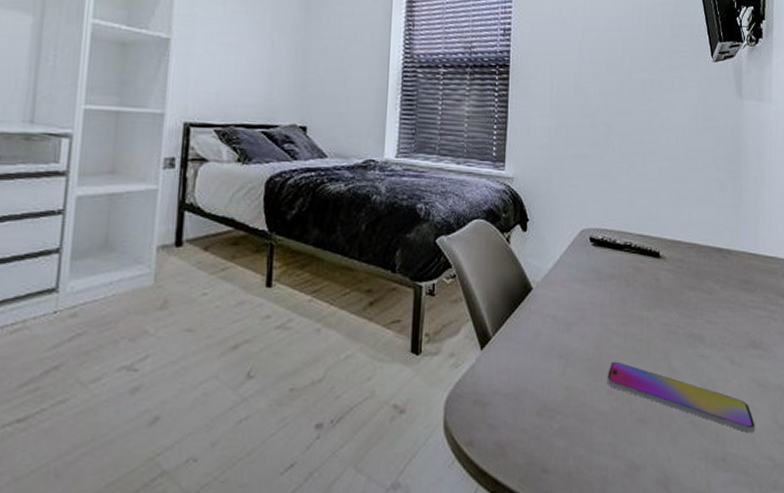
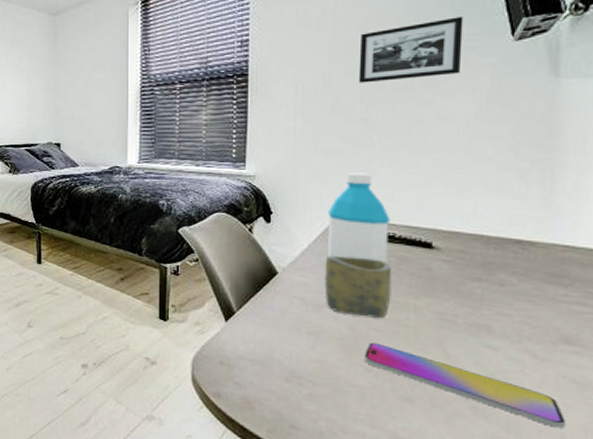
cup: none [574,268,629,334] -> present [324,256,392,318]
water bottle: none [576,178,628,274] -> present [327,173,391,263]
picture frame: none [603,33,679,88] -> present [358,16,464,83]

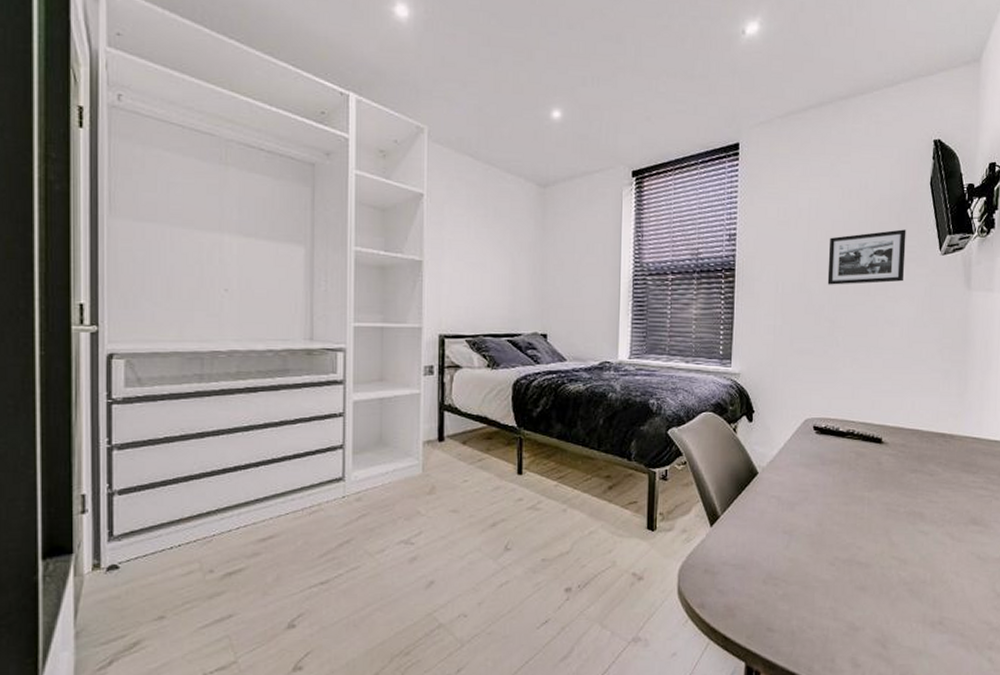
cup: present [324,256,392,318] -> none [797,454,852,512]
water bottle: present [327,173,391,263] -> none [800,372,851,459]
smartphone: present [364,342,565,429] -> none [828,536,973,600]

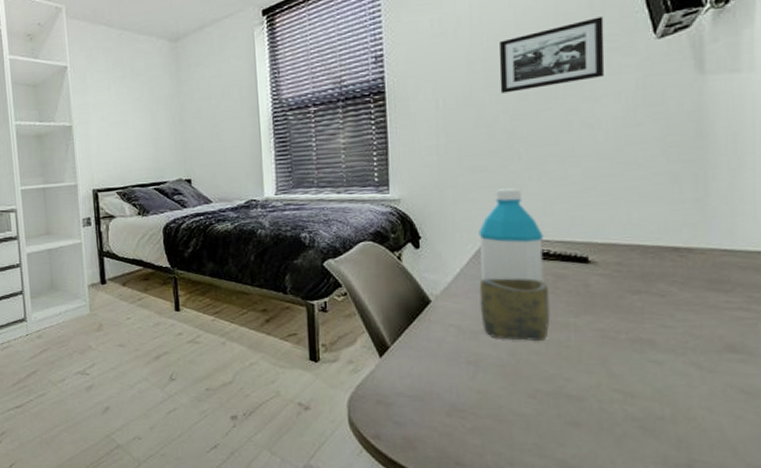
cup: none [797,454,852,512] -> present [479,278,550,341]
water bottle: none [800,372,851,459] -> present [478,188,544,282]

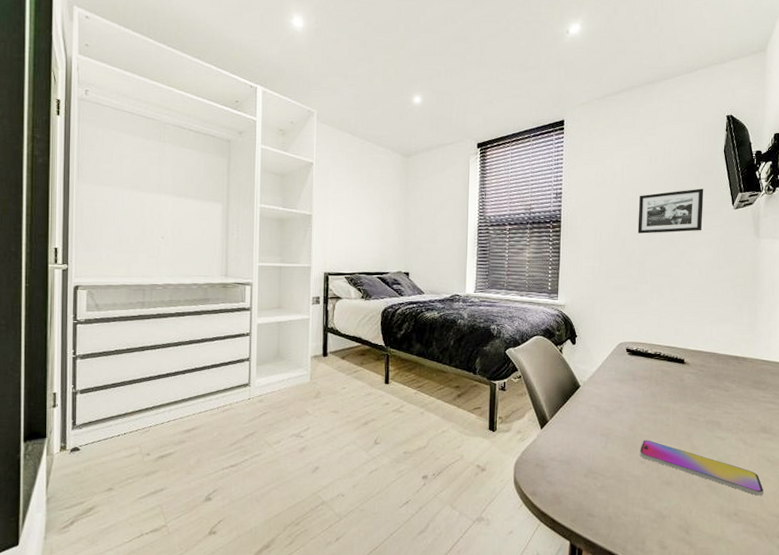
water bottle: present [478,188,544,282] -> none [615,304,658,376]
cup: present [479,278,550,341] -> none [613,371,659,420]
smartphone: none [526,367,736,441] -> present [639,440,763,496]

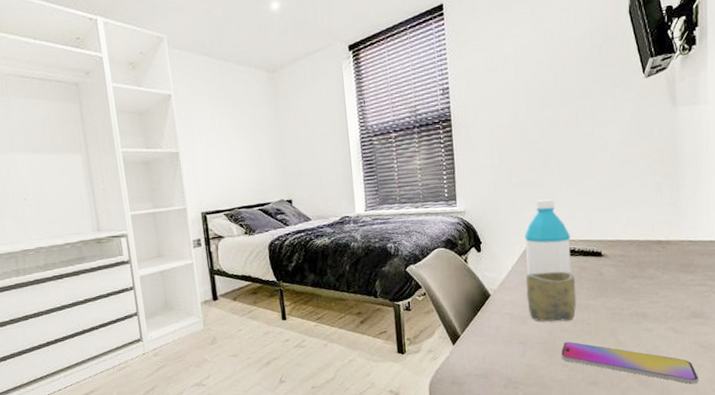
cup: none [613,371,659,420] -> present [526,271,576,322]
water bottle: none [615,304,658,376] -> present [524,199,572,275]
picture frame: present [637,188,704,234] -> none [536,59,611,121]

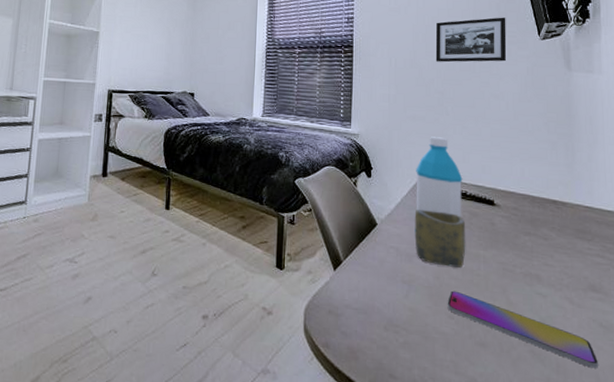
picture frame: none [536,59,611,121] -> present [435,17,507,62]

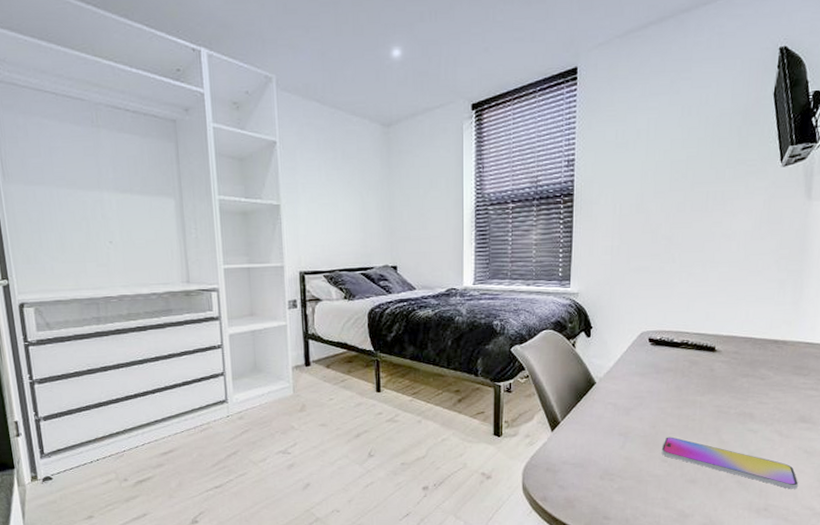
cup: present [414,210,466,268] -> none [633,363,685,416]
water bottle: present [416,136,463,218] -> none [635,287,686,367]
picture frame: present [435,17,507,62] -> none [665,143,747,204]

